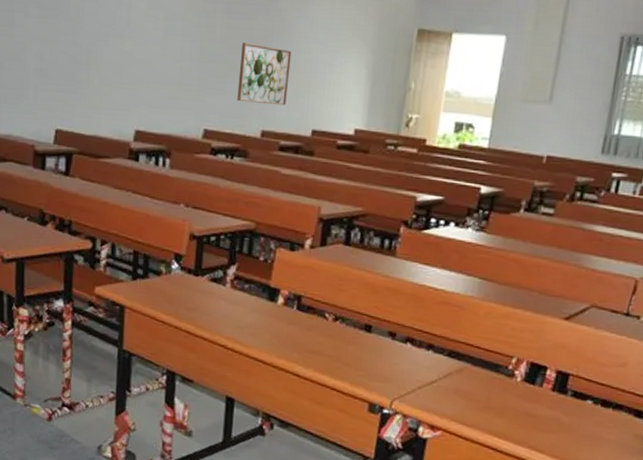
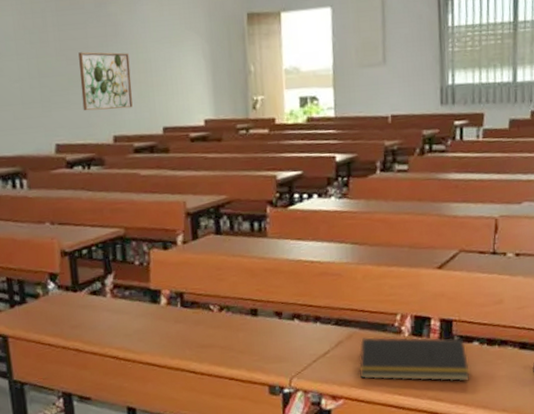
notepad: none [462,373,579,438] -> present [359,337,470,382]

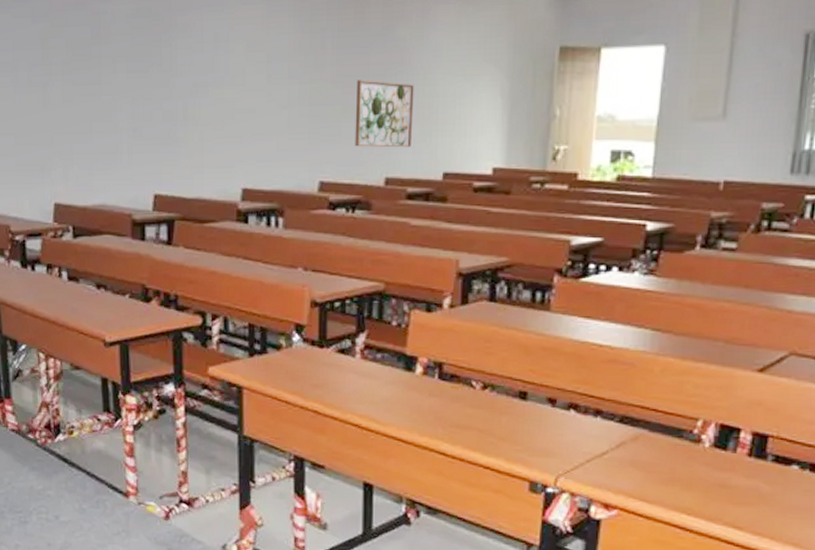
notepad: present [359,337,470,382] -> none [641,441,783,510]

